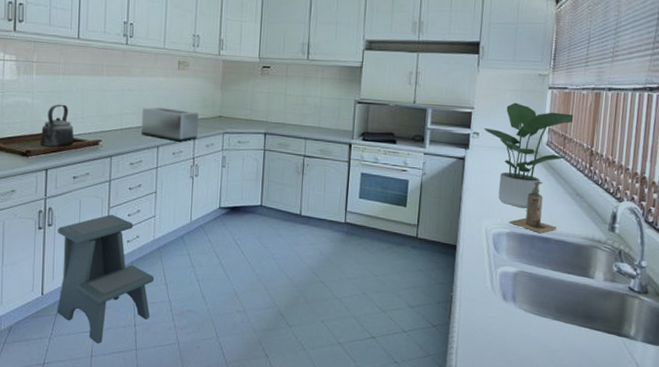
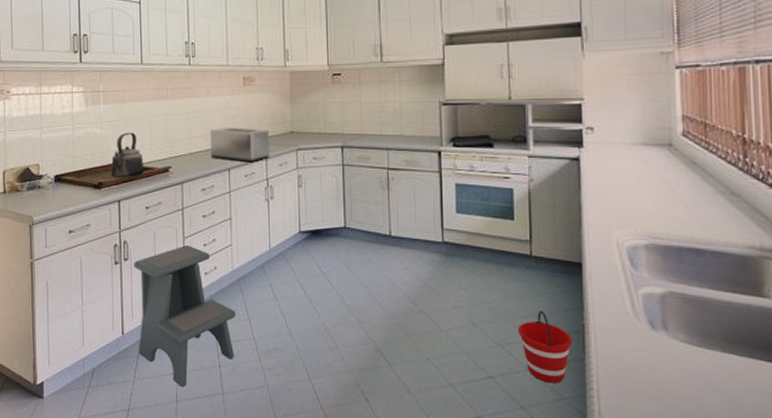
bucket: none [399,283,442,343] -> present [517,311,573,383]
potted plant: present [484,102,574,208] -> none [599,88,714,214]
soap dispenser: present [509,180,558,234] -> none [645,179,711,244]

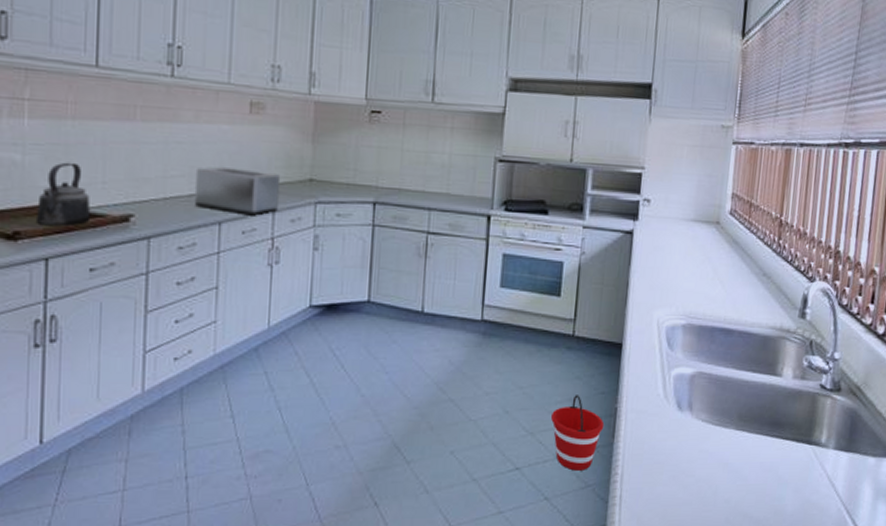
step stool: present [134,245,236,387] -> none [64,322,216,507]

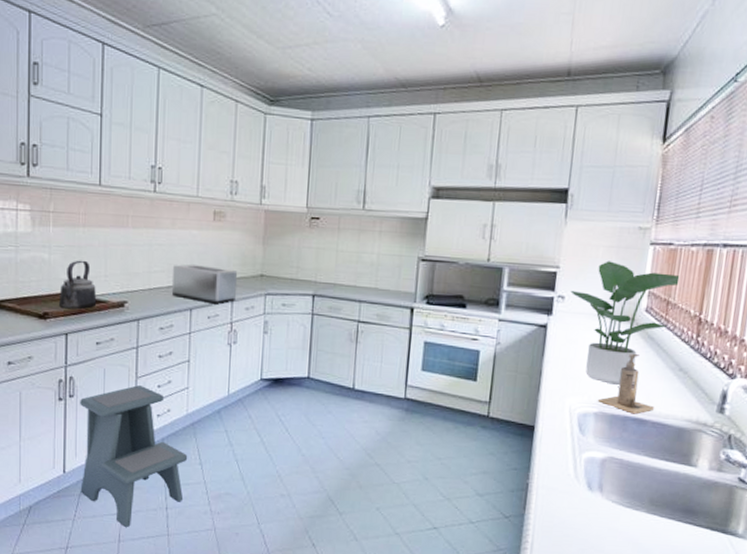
step stool: none [64,322,216,507] -> present [80,385,188,527]
bucket: present [550,395,605,471] -> none [465,469,516,536]
potted plant: none [656,161,761,293] -> present [570,261,680,385]
soap dispenser: none [685,258,741,324] -> present [597,353,655,414]

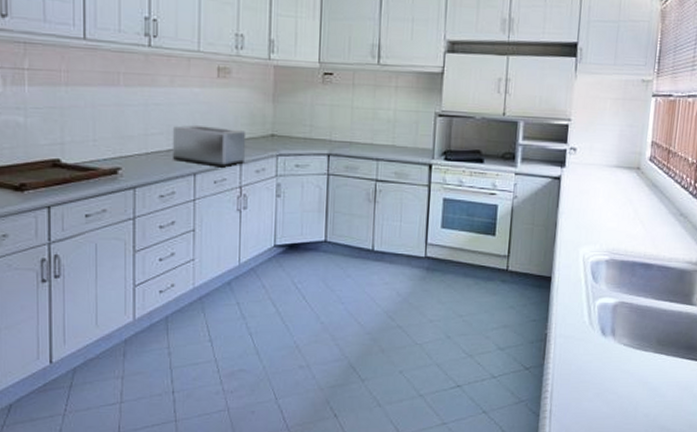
kettle: present [59,260,97,310] -> none [39,123,85,179]
step stool: present [80,385,188,527] -> none [68,260,196,417]
potted plant: present [570,261,680,385] -> none [582,112,679,232]
soap dispenser: present [597,353,655,414] -> none [608,201,660,260]

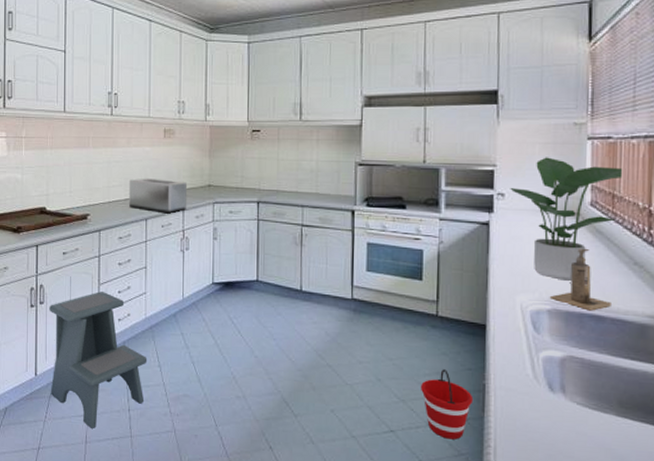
step stool: none [68,260,196,417] -> present [49,291,148,428]
bucket: none [487,322,536,388] -> present [420,369,474,440]
potted plant: none [582,112,679,232] -> present [510,157,623,281]
soap dispenser: none [608,201,660,260] -> present [549,248,613,311]

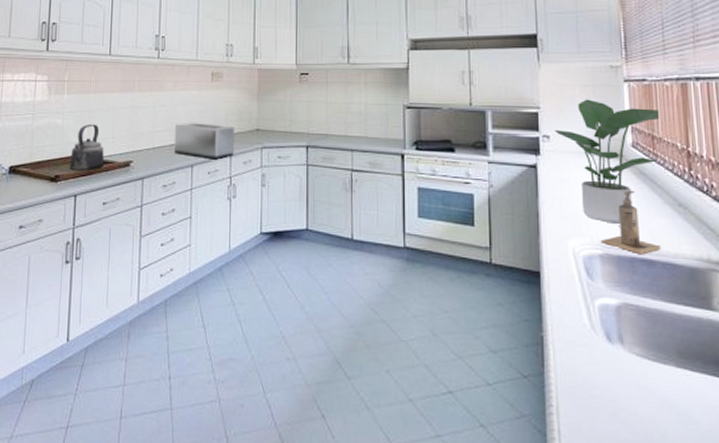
kettle: none [31,178,63,223] -> present [70,124,105,171]
step stool: present [49,291,148,428] -> none [83,245,191,401]
bucket: present [420,369,474,440] -> none [477,321,532,399]

